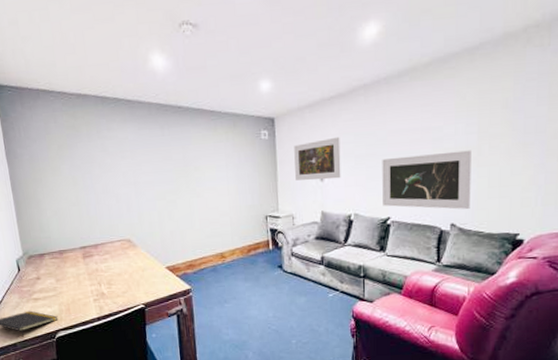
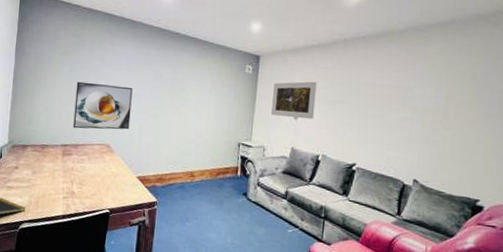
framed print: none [81,174,148,228] -> present [73,81,133,130]
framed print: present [382,150,471,210] -> none [350,108,438,168]

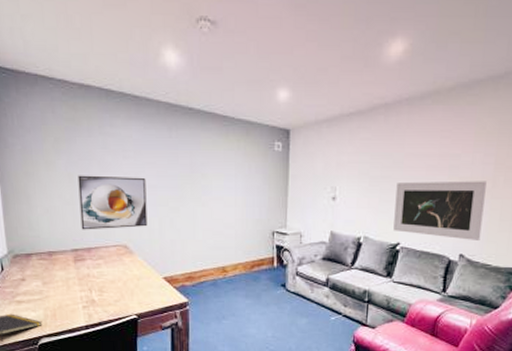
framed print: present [271,81,317,120] -> none [307,155,356,199]
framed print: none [350,108,438,168] -> present [393,181,487,240]

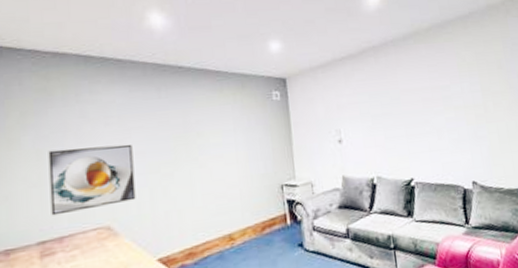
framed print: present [393,181,487,240] -> none [398,107,487,167]

